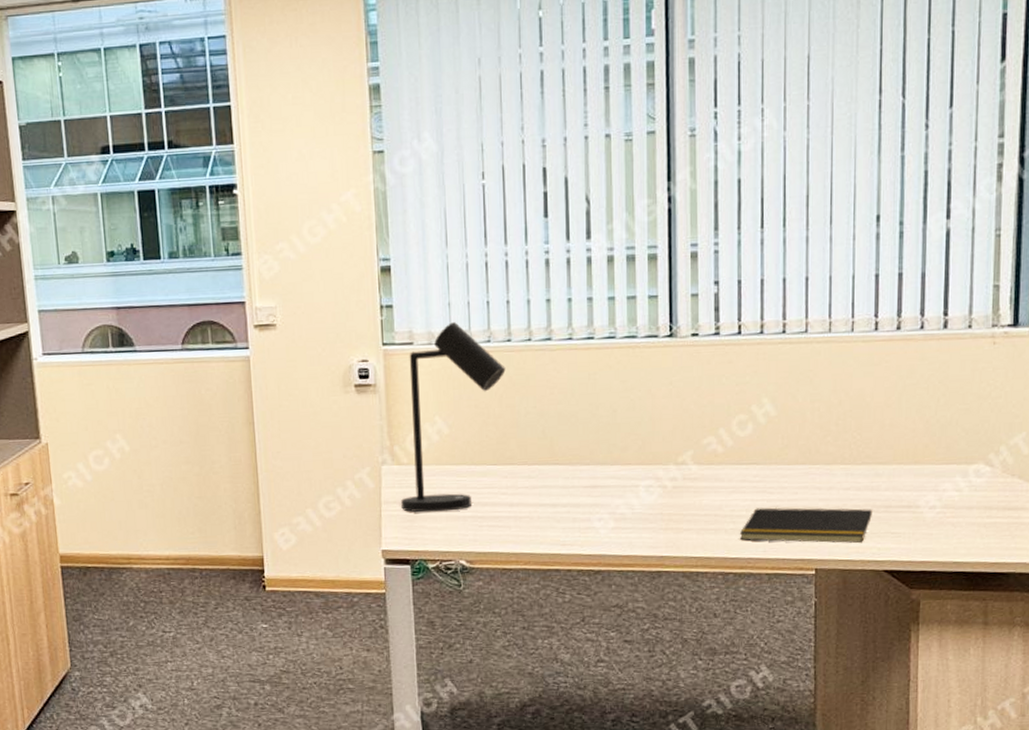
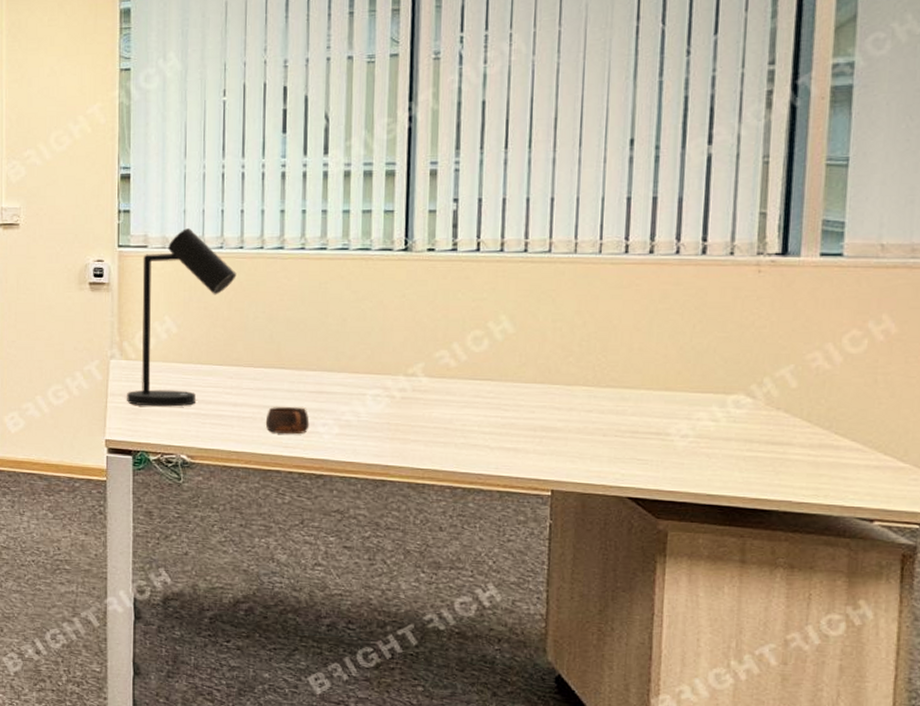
cup: none [542,503,586,532] -> present [265,407,310,435]
notepad: present [740,508,872,544] -> none [471,424,616,468]

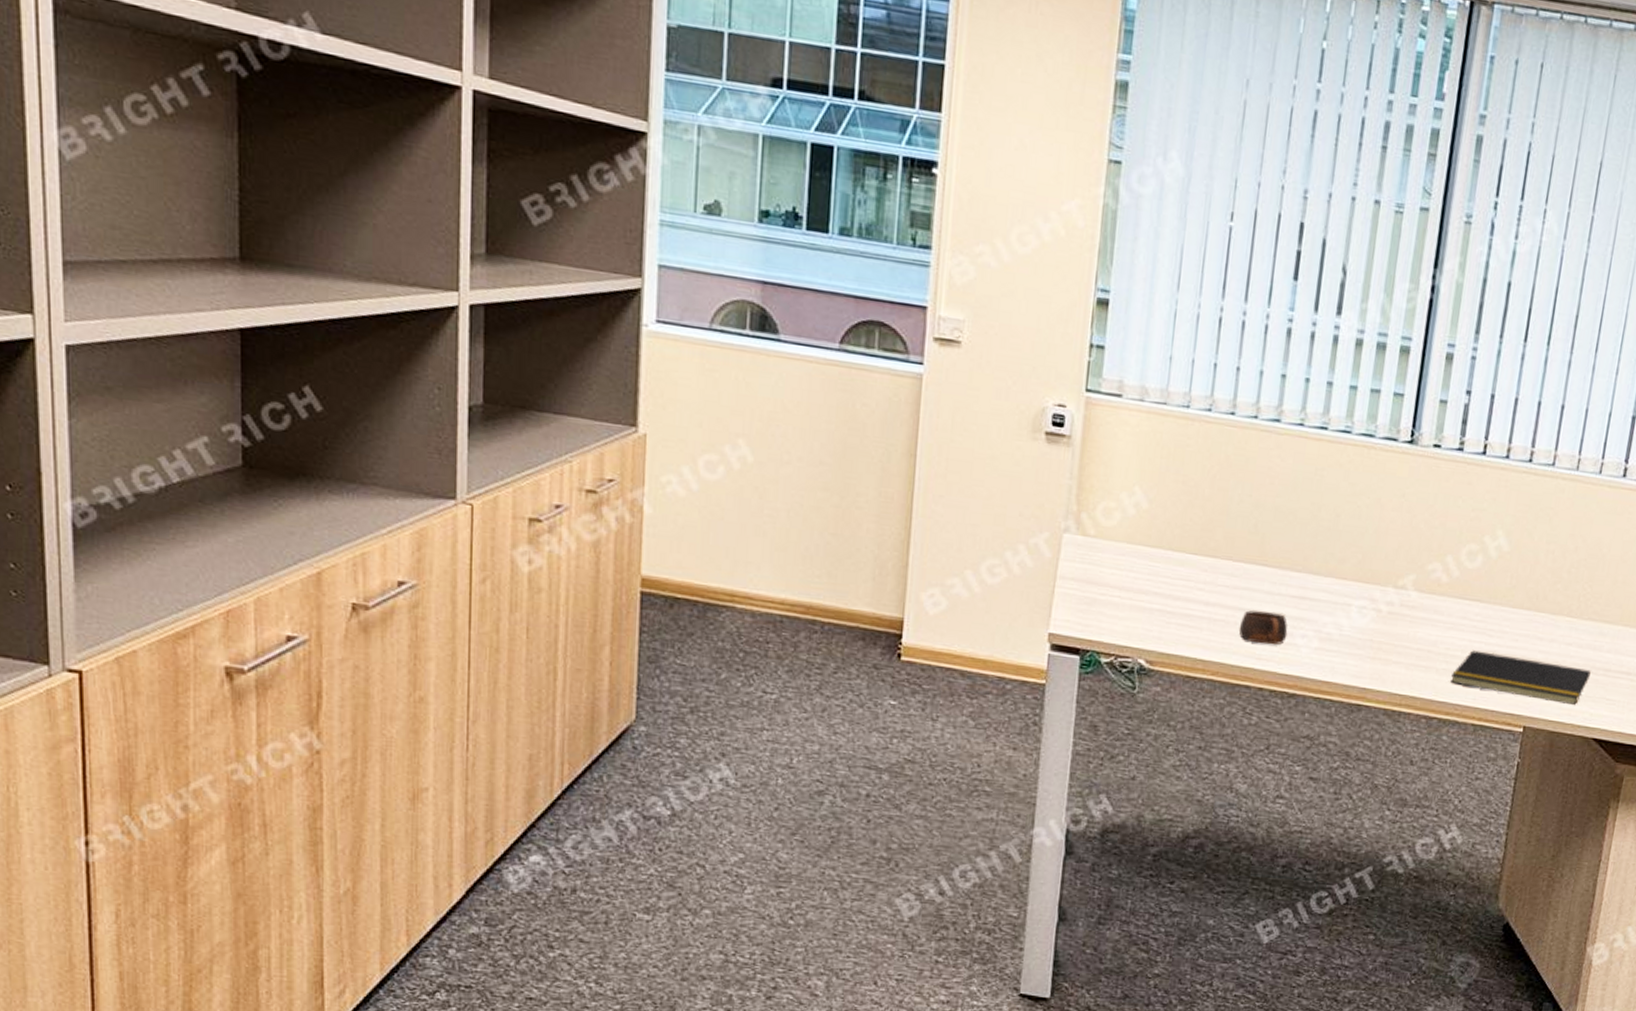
desk lamp: present [127,228,237,407] -> none [1079,380,1224,600]
notepad: none [471,424,616,468] -> present [1451,650,1591,706]

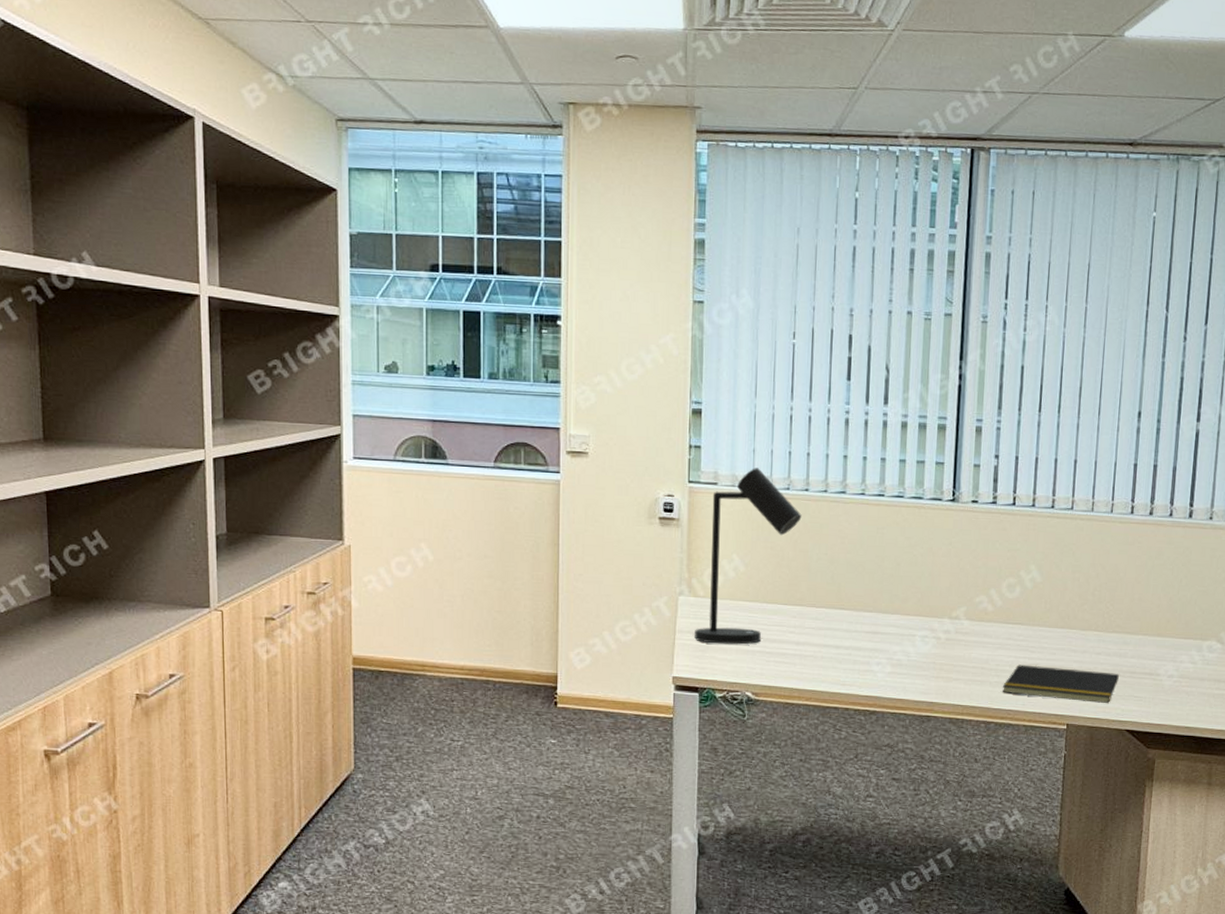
desk lamp: none [1079,380,1224,600] -> present [695,468,802,645]
cup: present [1239,610,1288,645] -> none [825,646,865,673]

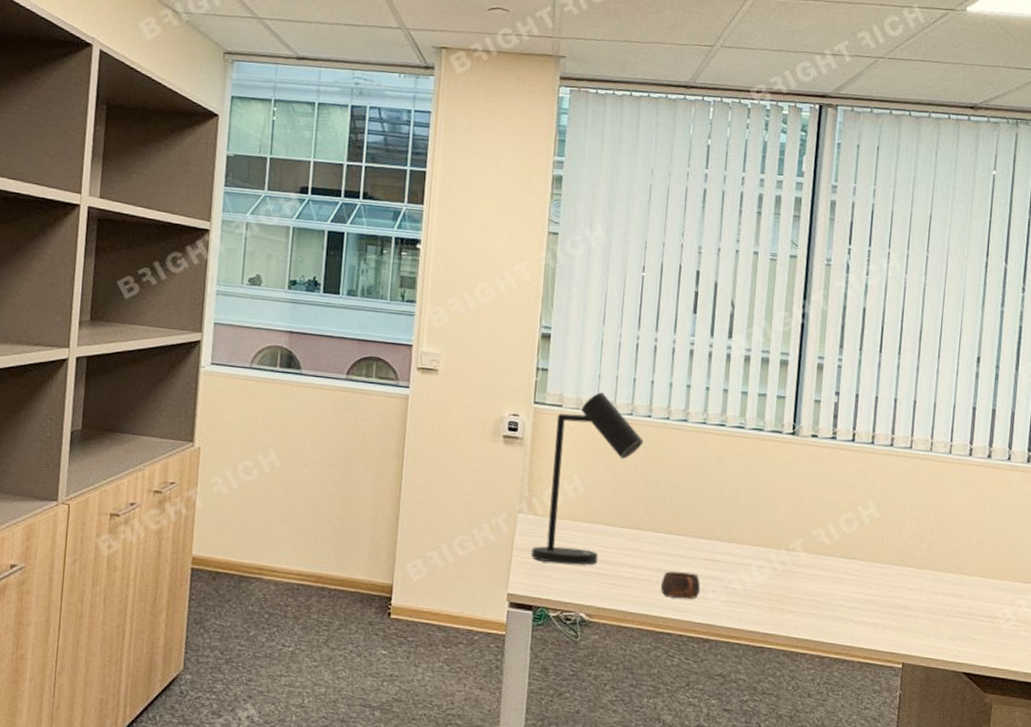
cup: none [825,646,865,673] -> present [660,571,701,599]
notepad: present [1003,665,1119,704] -> none [838,600,956,645]

